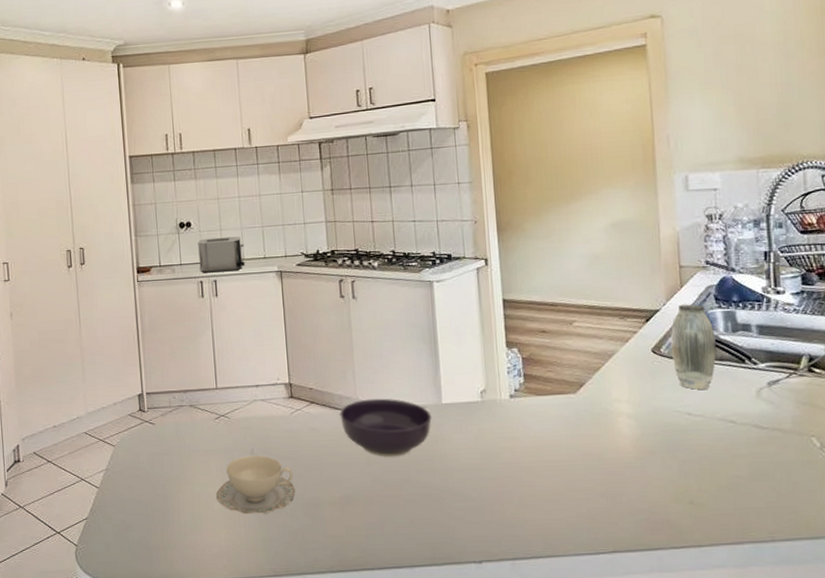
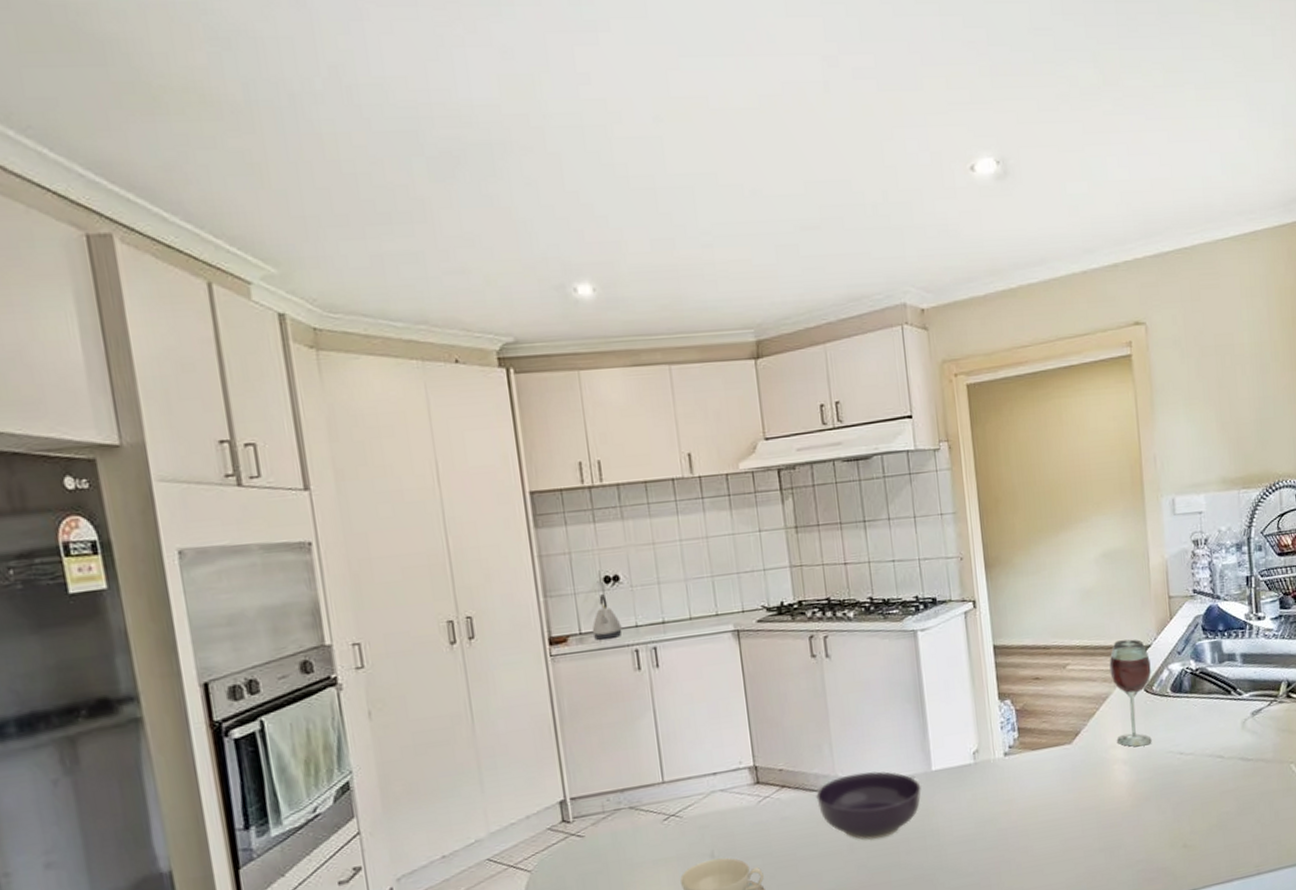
kettle: none [169,236,191,273] -> present [592,594,622,641]
toaster: present [198,236,245,273] -> none [629,590,692,639]
wineglass: none [616,303,659,403] -> present [1109,639,1152,747]
vase: present [670,304,717,390] -> none [1161,636,1205,727]

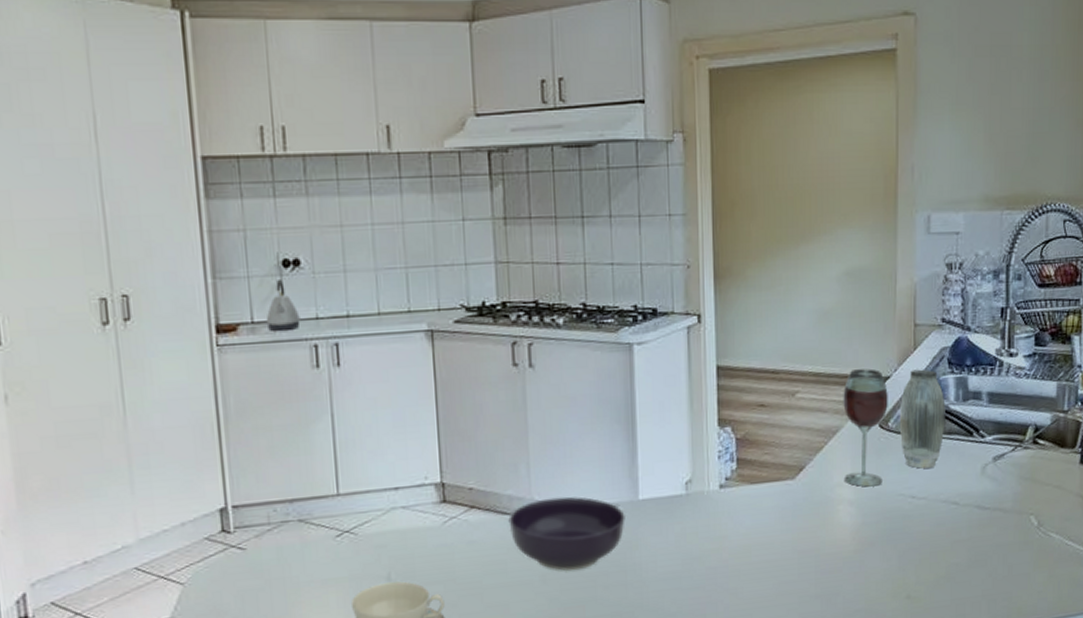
vase: none [1161,636,1205,727] -> present [899,369,946,469]

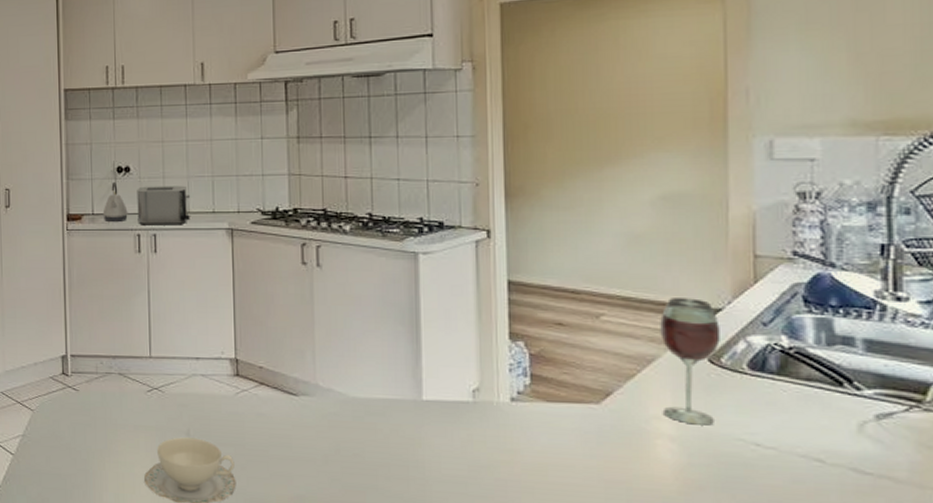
toaster: none [310,280,380,333] -> present [137,185,191,225]
bowl: present [508,496,625,571] -> none [294,385,408,457]
vase: present [899,369,946,469] -> none [735,304,802,415]

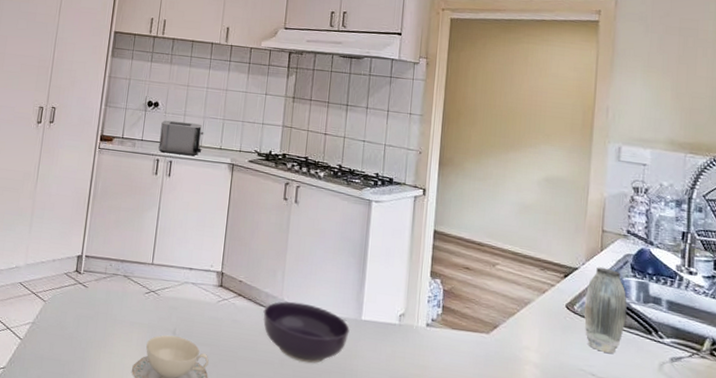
kettle: present [102,182,128,223] -> none [130,113,152,148]
bowl: none [294,385,408,457] -> present [263,301,350,363]
wineglass: present [660,298,720,426] -> none [532,256,576,357]
vase: none [735,304,802,415] -> present [584,267,627,353]

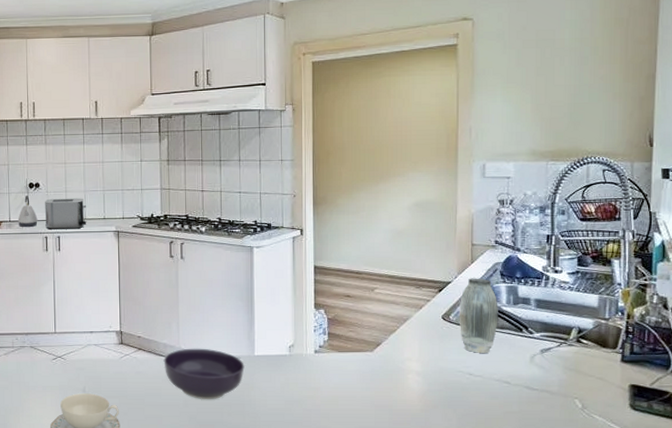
kettle: none [130,113,152,148] -> present [18,196,38,228]

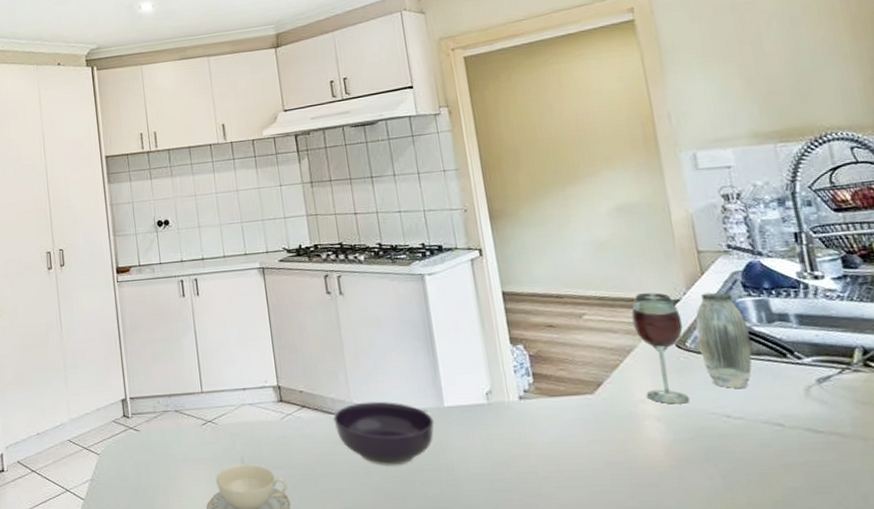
kettle: present [18,196,38,228] -> none [148,235,171,272]
toaster: present [45,198,87,230] -> none [176,233,226,272]
wineglass: none [412,275,450,363] -> present [631,292,690,404]

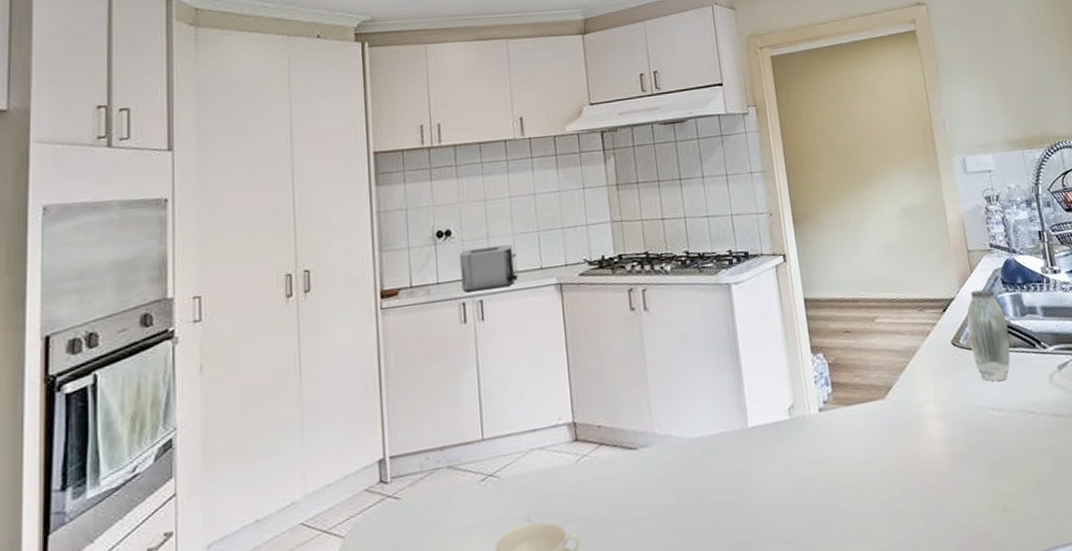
toaster: none [176,233,226,272] -> present [459,244,518,292]
bowl: present [333,401,434,465] -> none [634,428,739,503]
wineglass: present [631,292,690,404] -> none [915,292,963,402]

